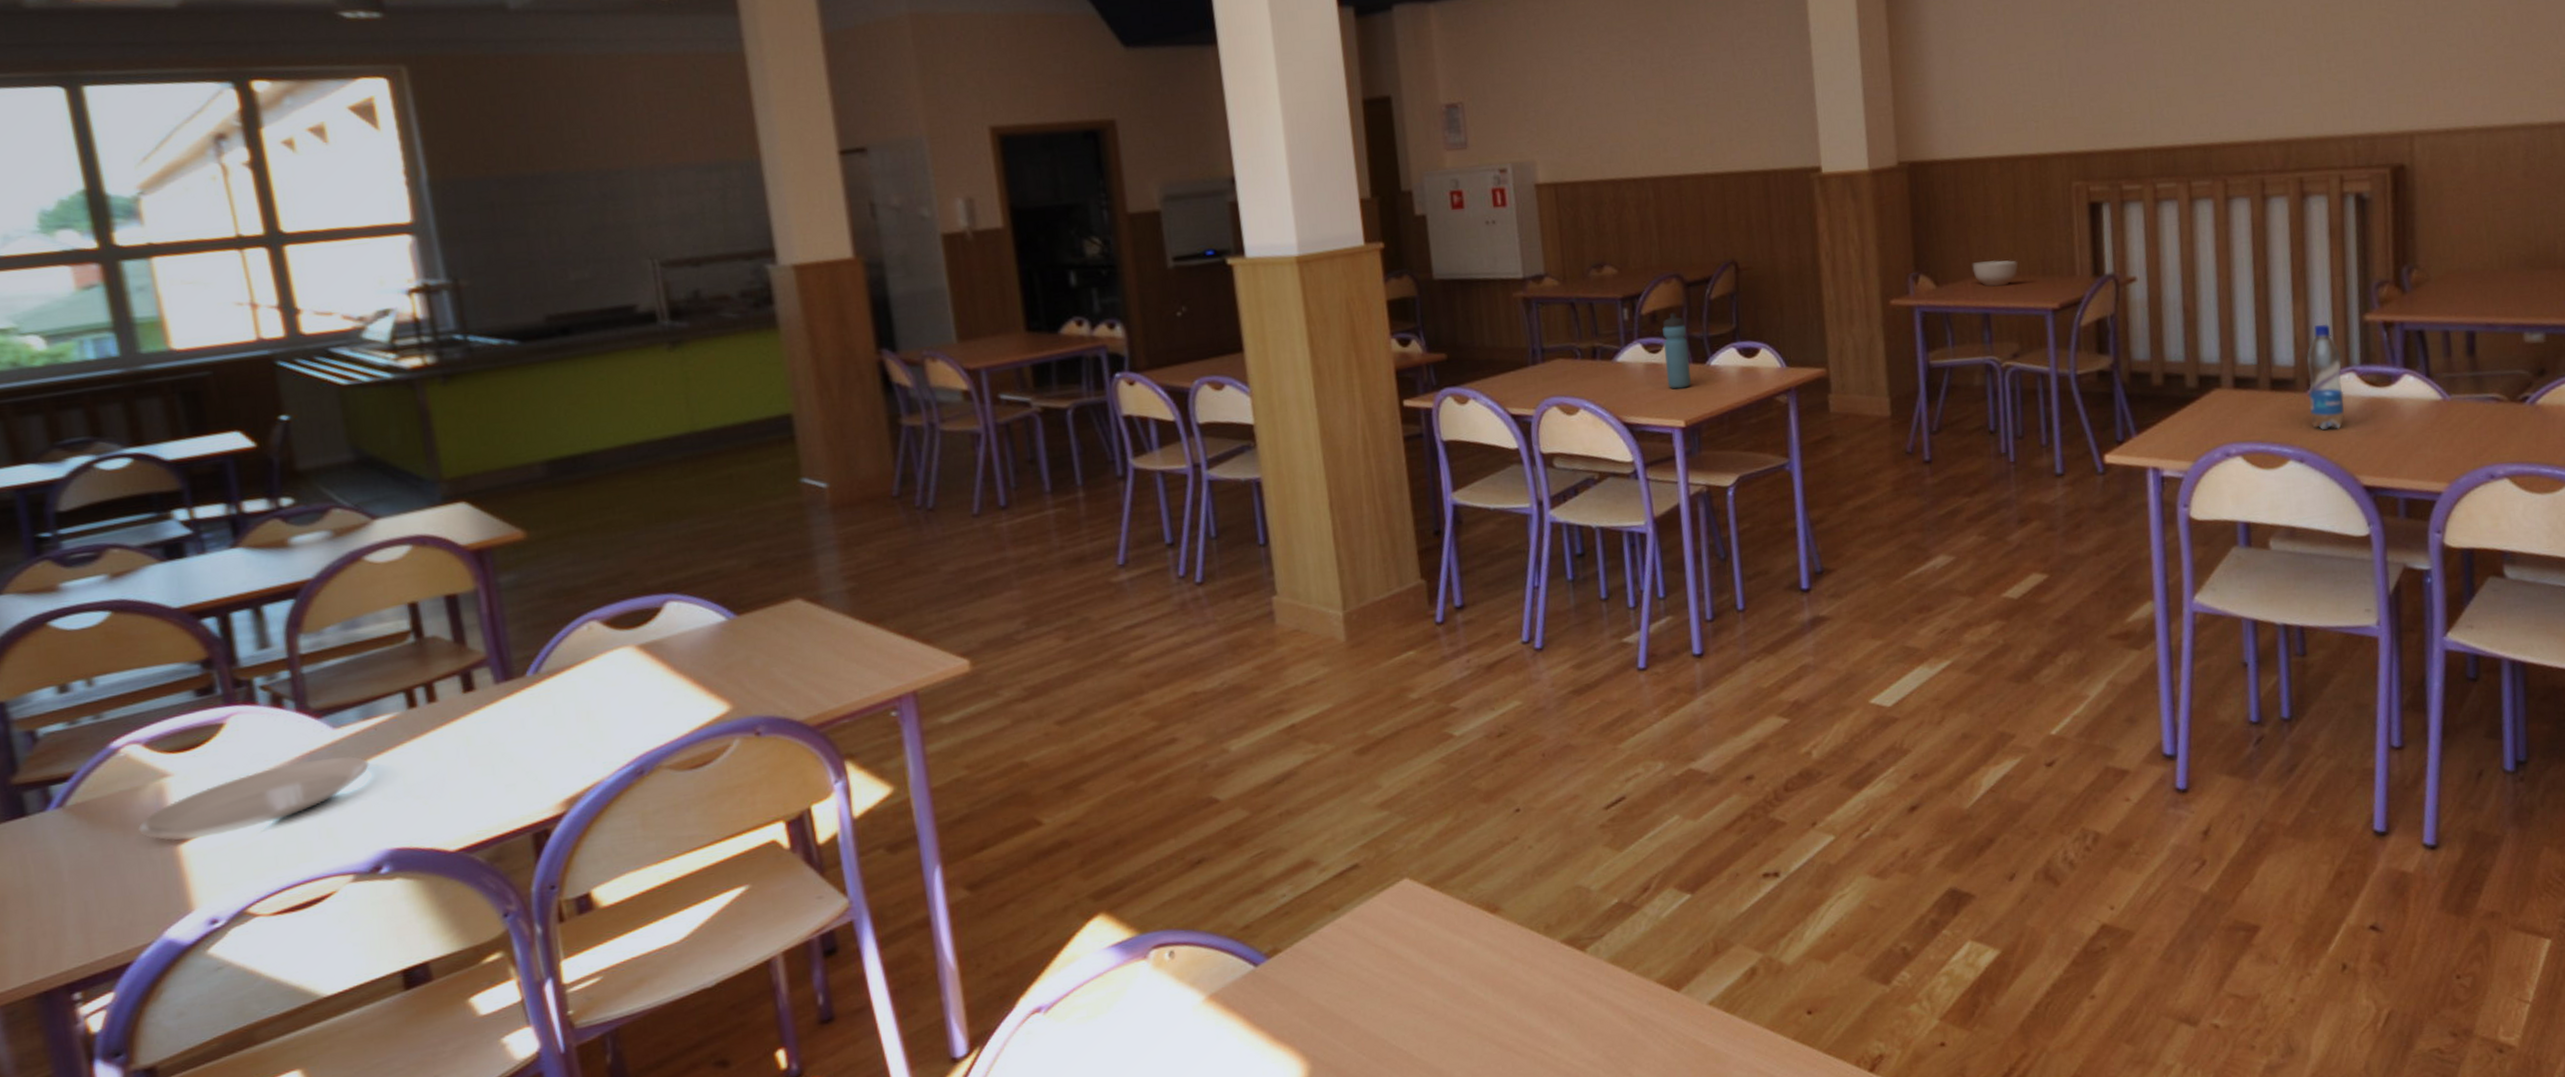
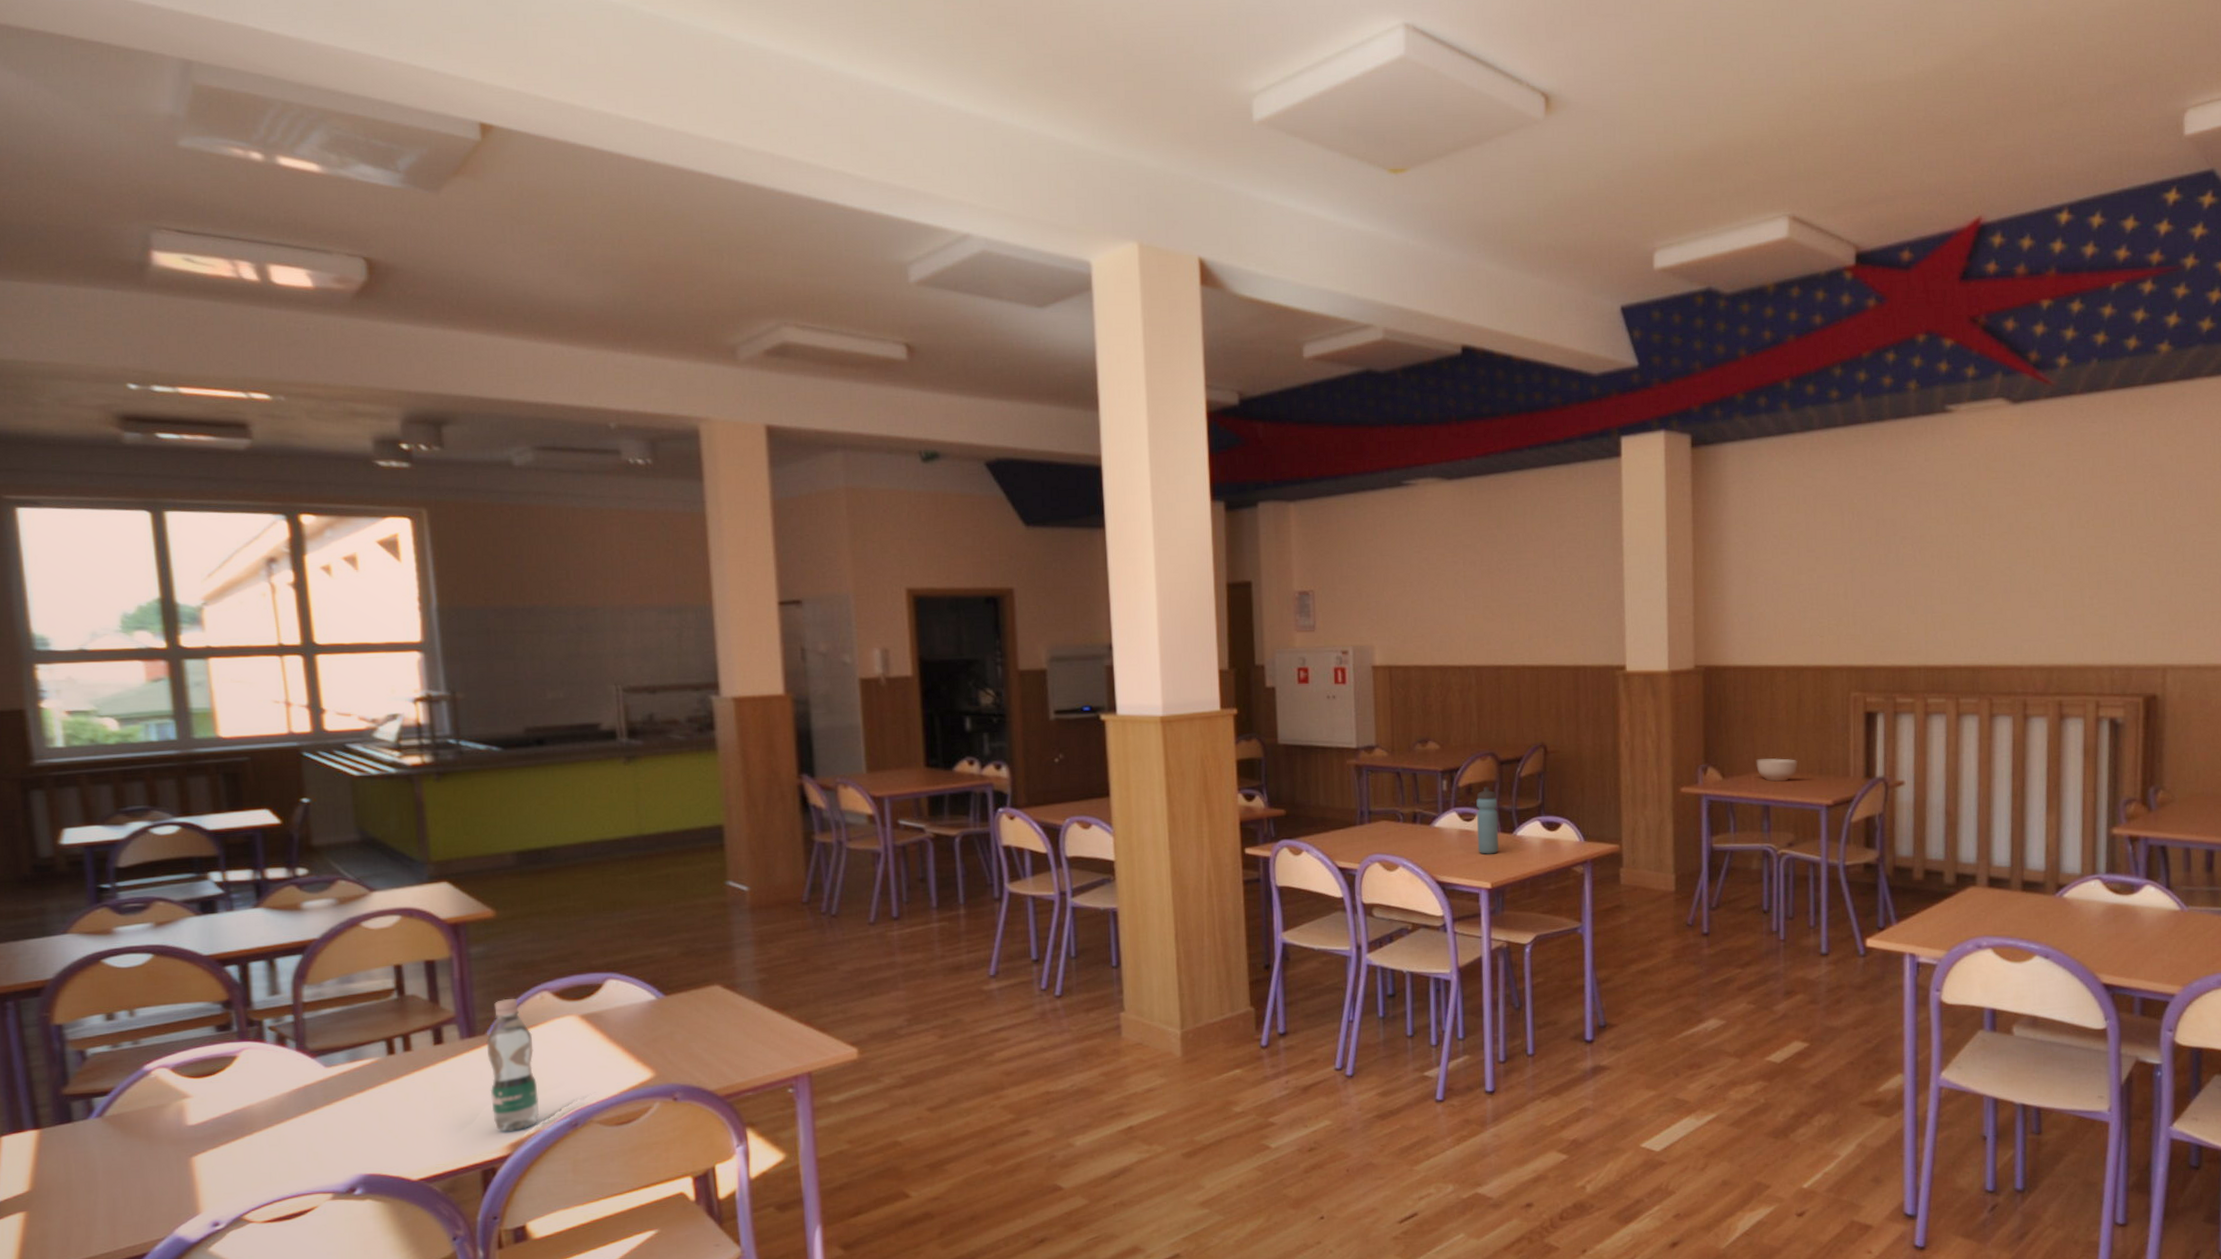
plate: present [138,756,369,841] -> none [161,1092,352,1154]
bottle: none [526,631,596,787] -> present [486,998,539,1132]
bottle: present [2306,323,2345,431] -> none [2056,834,2090,931]

